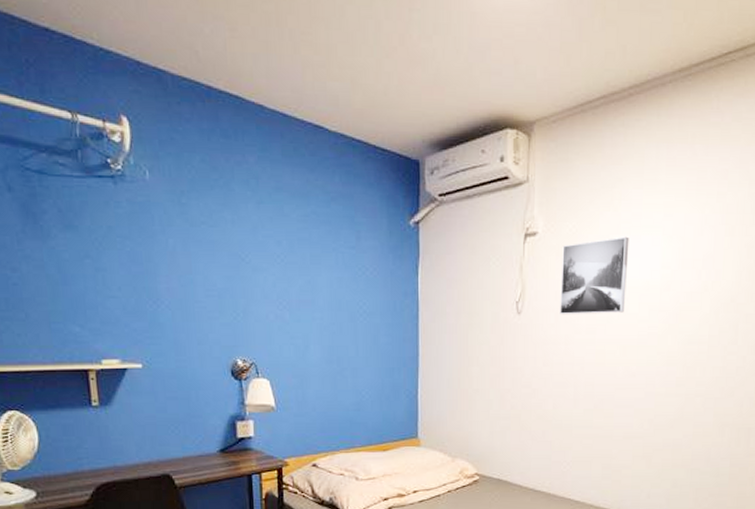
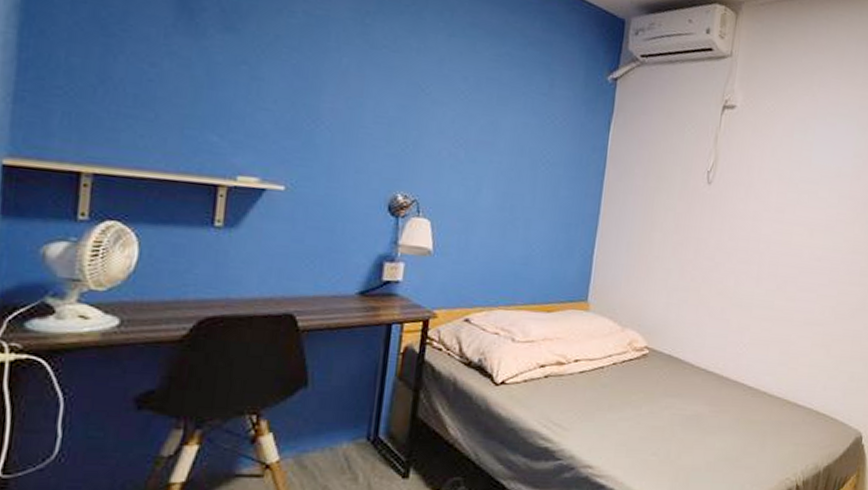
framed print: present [560,236,629,315] -> none [750,121,825,196]

